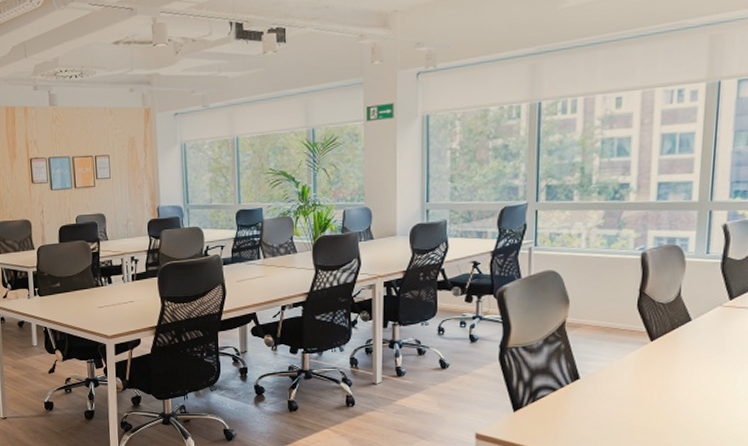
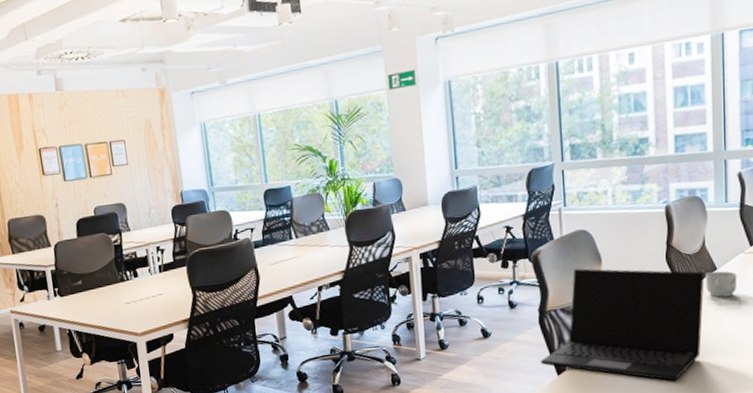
laptop: none [498,308,677,428] -> present [541,268,705,381]
mug: none [678,322,713,349] -> present [706,271,737,298]

